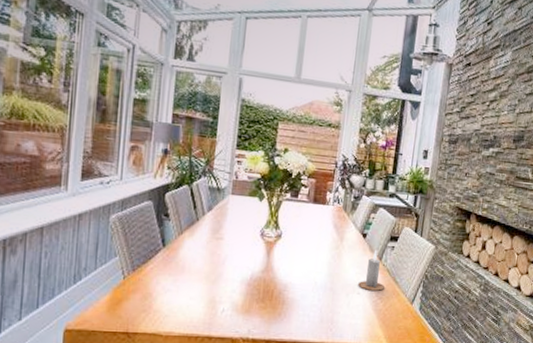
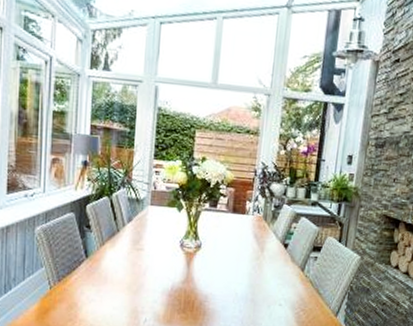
candle: present [358,250,385,291] -> none [280,261,307,303]

